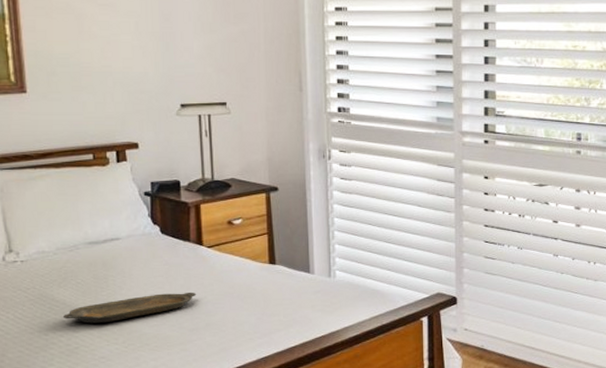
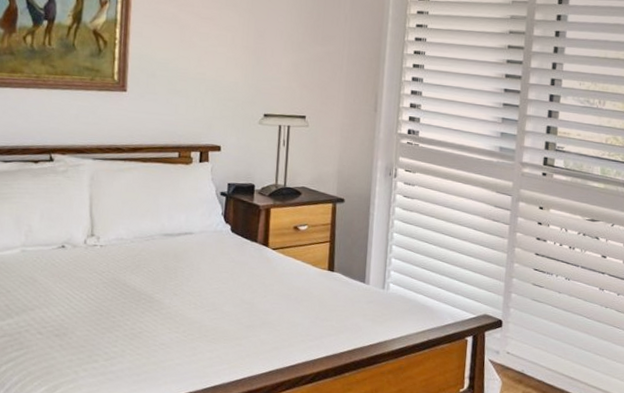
serving tray: present [62,292,197,324] -> none [131,288,257,312]

